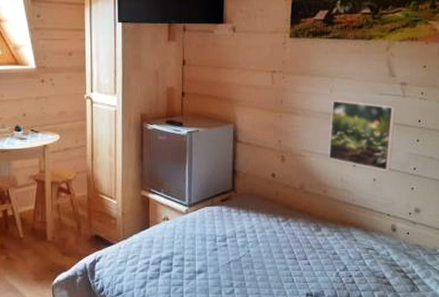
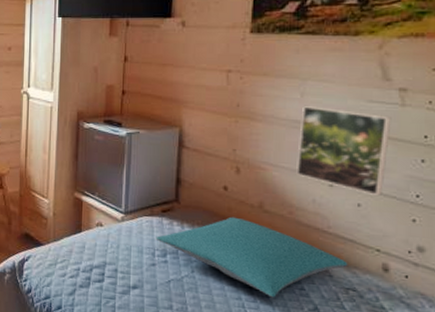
pillow: none [216,199,368,265] -> present [156,216,348,298]

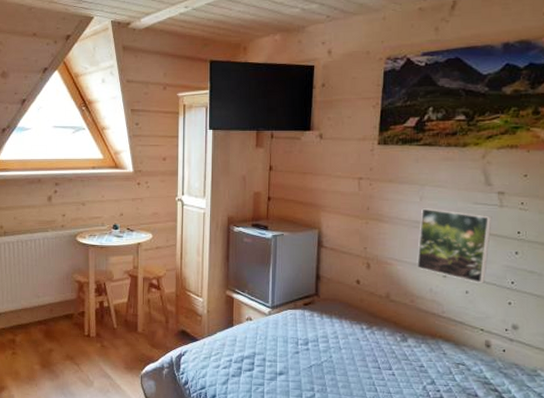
pillow: present [156,216,348,298] -> none [299,307,459,376]

